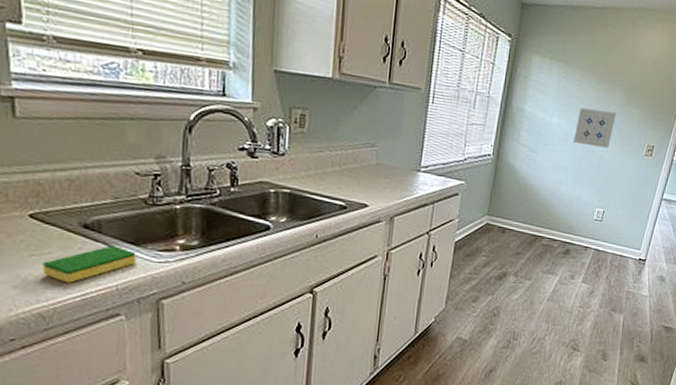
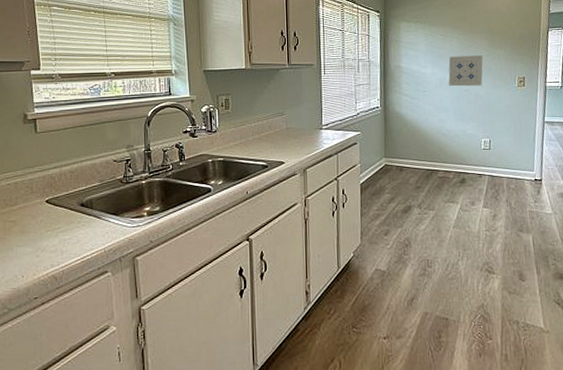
dish sponge: present [42,245,136,283] -> none [55,217,117,250]

